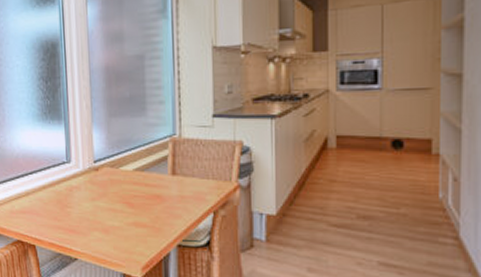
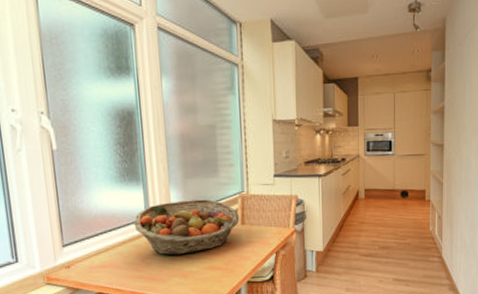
fruit basket: none [54,142,169,206] -> present [134,199,239,256]

